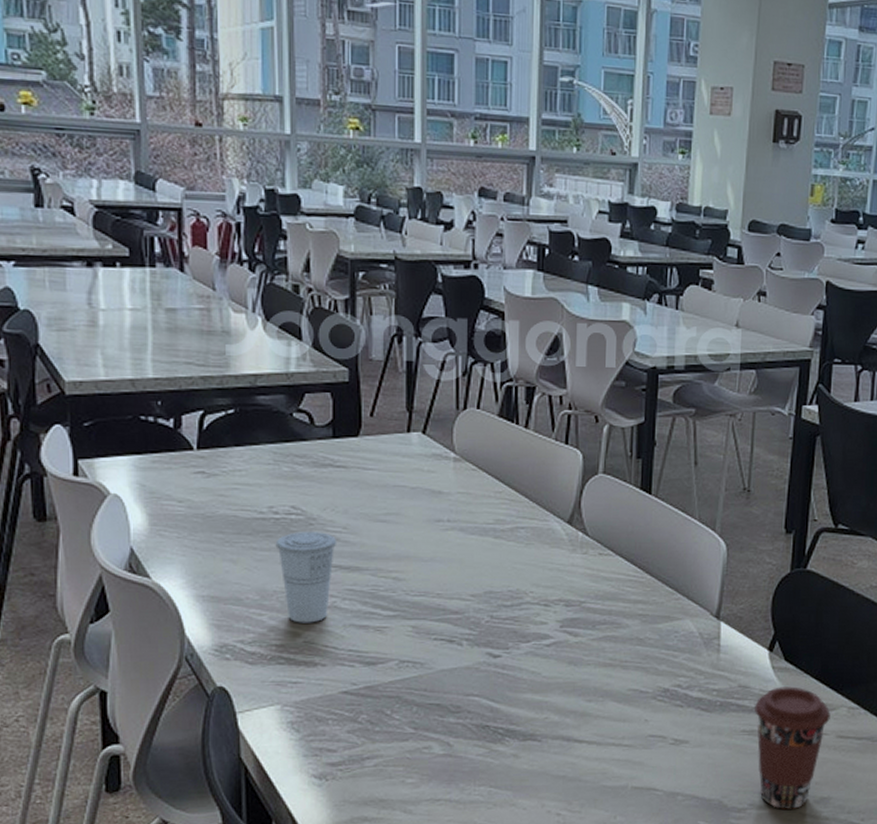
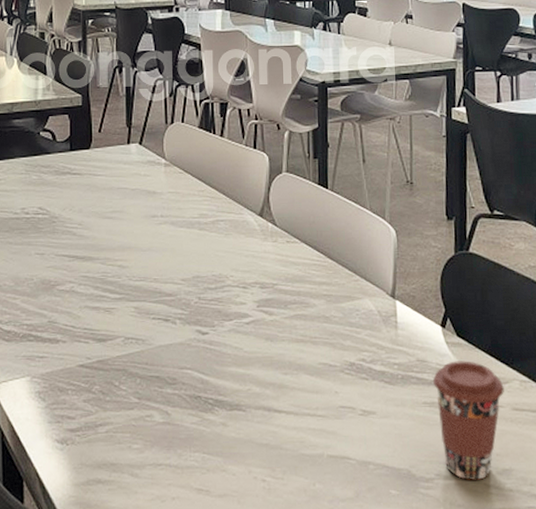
cup: present [275,532,337,623] -> none [26,228,74,306]

